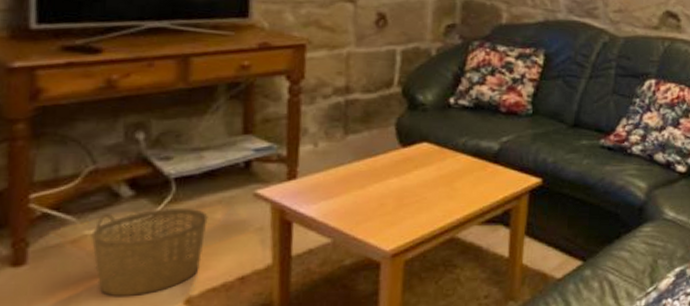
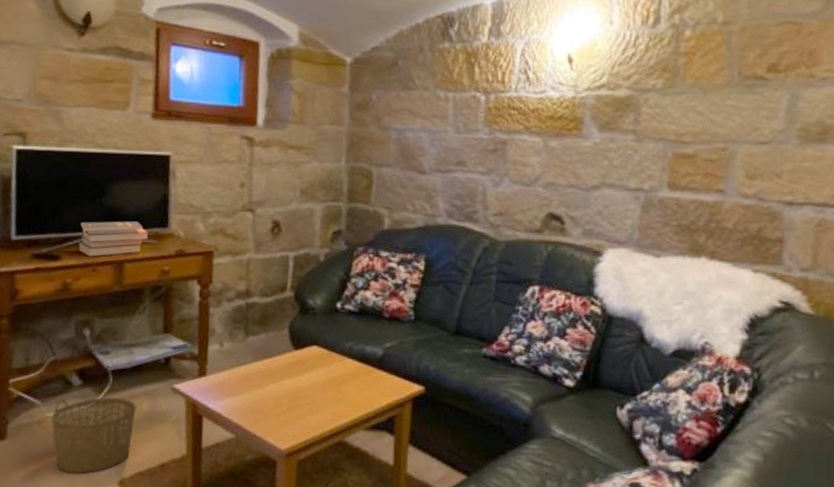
books: none [127,9,223,50] -> present [78,221,148,257]

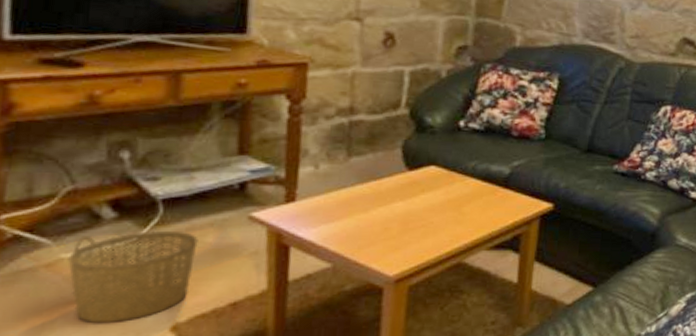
books: present [78,221,148,257] -> none [112,22,218,65]

